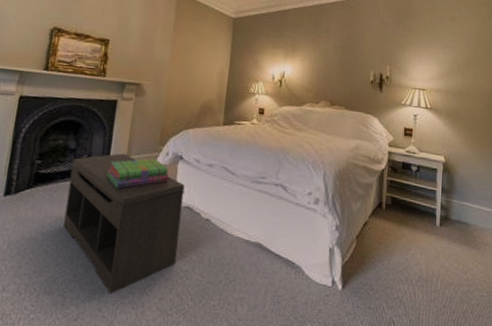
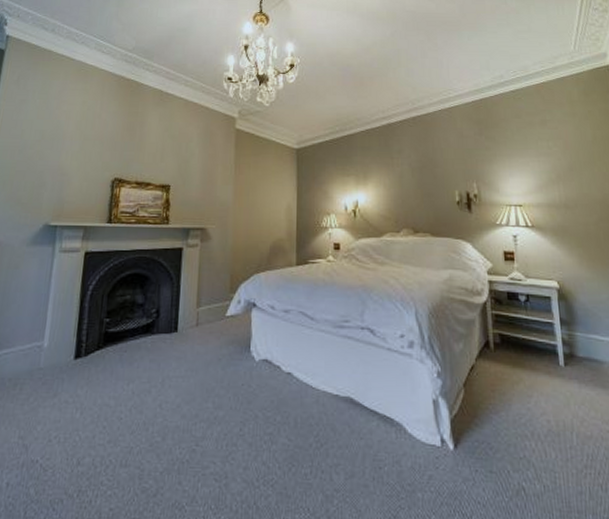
bench: present [63,153,185,295] -> none [135,304,261,465]
stack of books: present [106,158,170,189] -> none [176,308,244,344]

